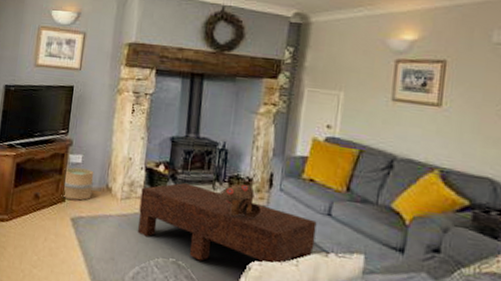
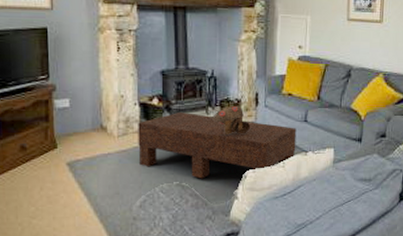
bucket: present [61,167,95,201] -> none [51,112,86,145]

